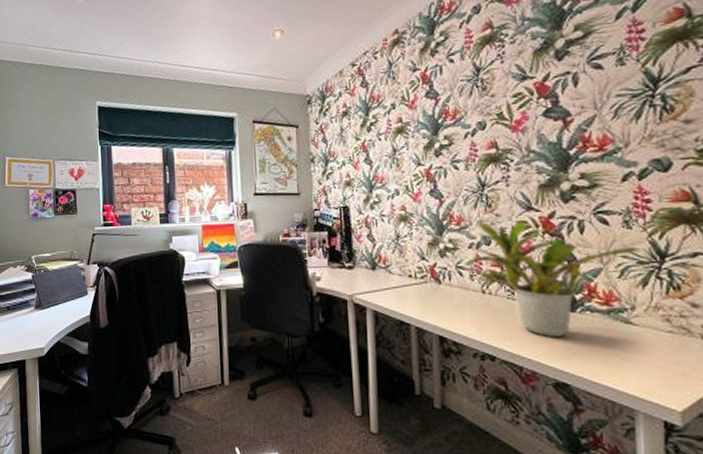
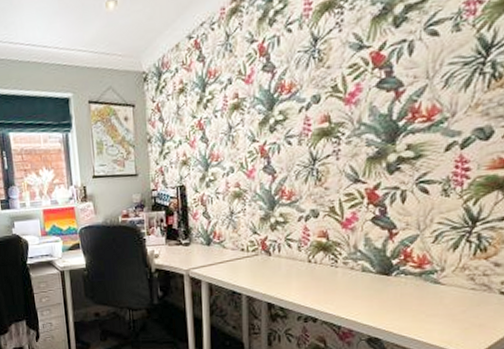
potted plant: present [465,220,641,337] -> none [294,193,456,299]

